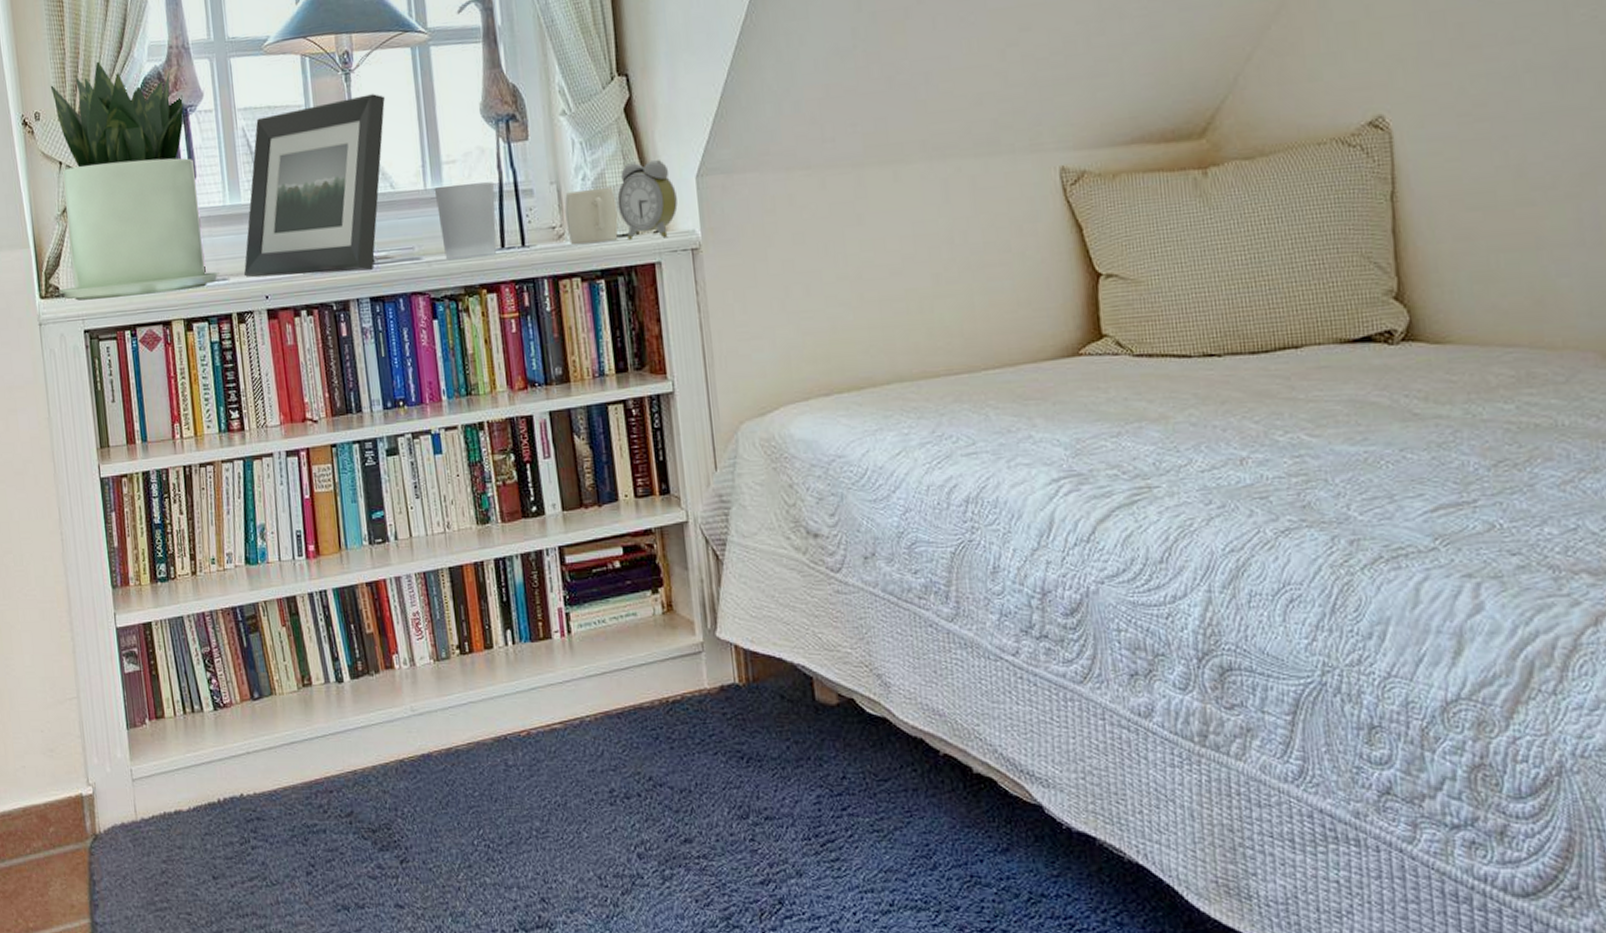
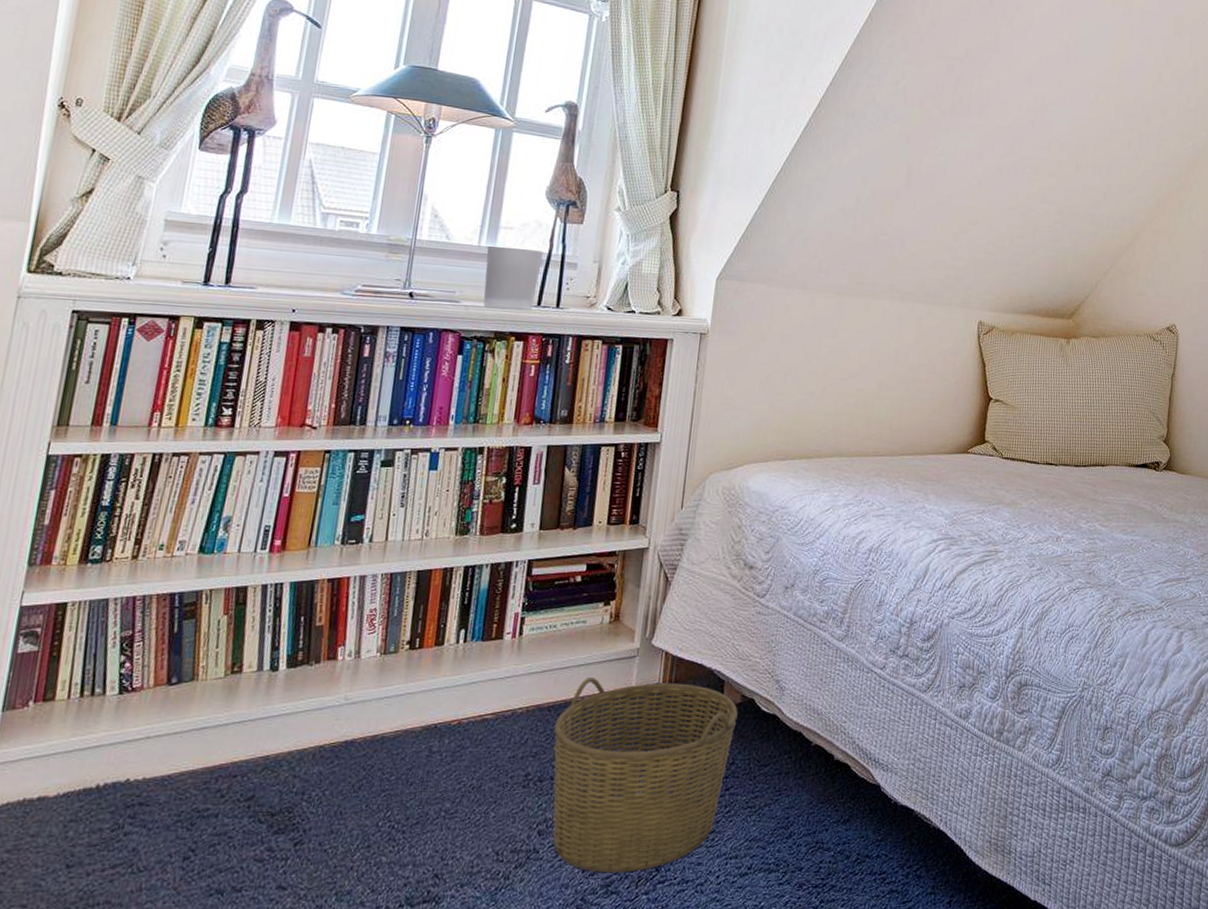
planter: present [50,61,221,301] -> none [53,68,253,291]
picture frame: present [244,94,385,278] -> none [275,154,460,304]
mug: present [564,186,618,246] -> none [599,271,647,317]
alarm clock: present [617,160,678,240] -> none [647,259,698,322]
basket: none [628,679,839,905] -> present [552,678,738,873]

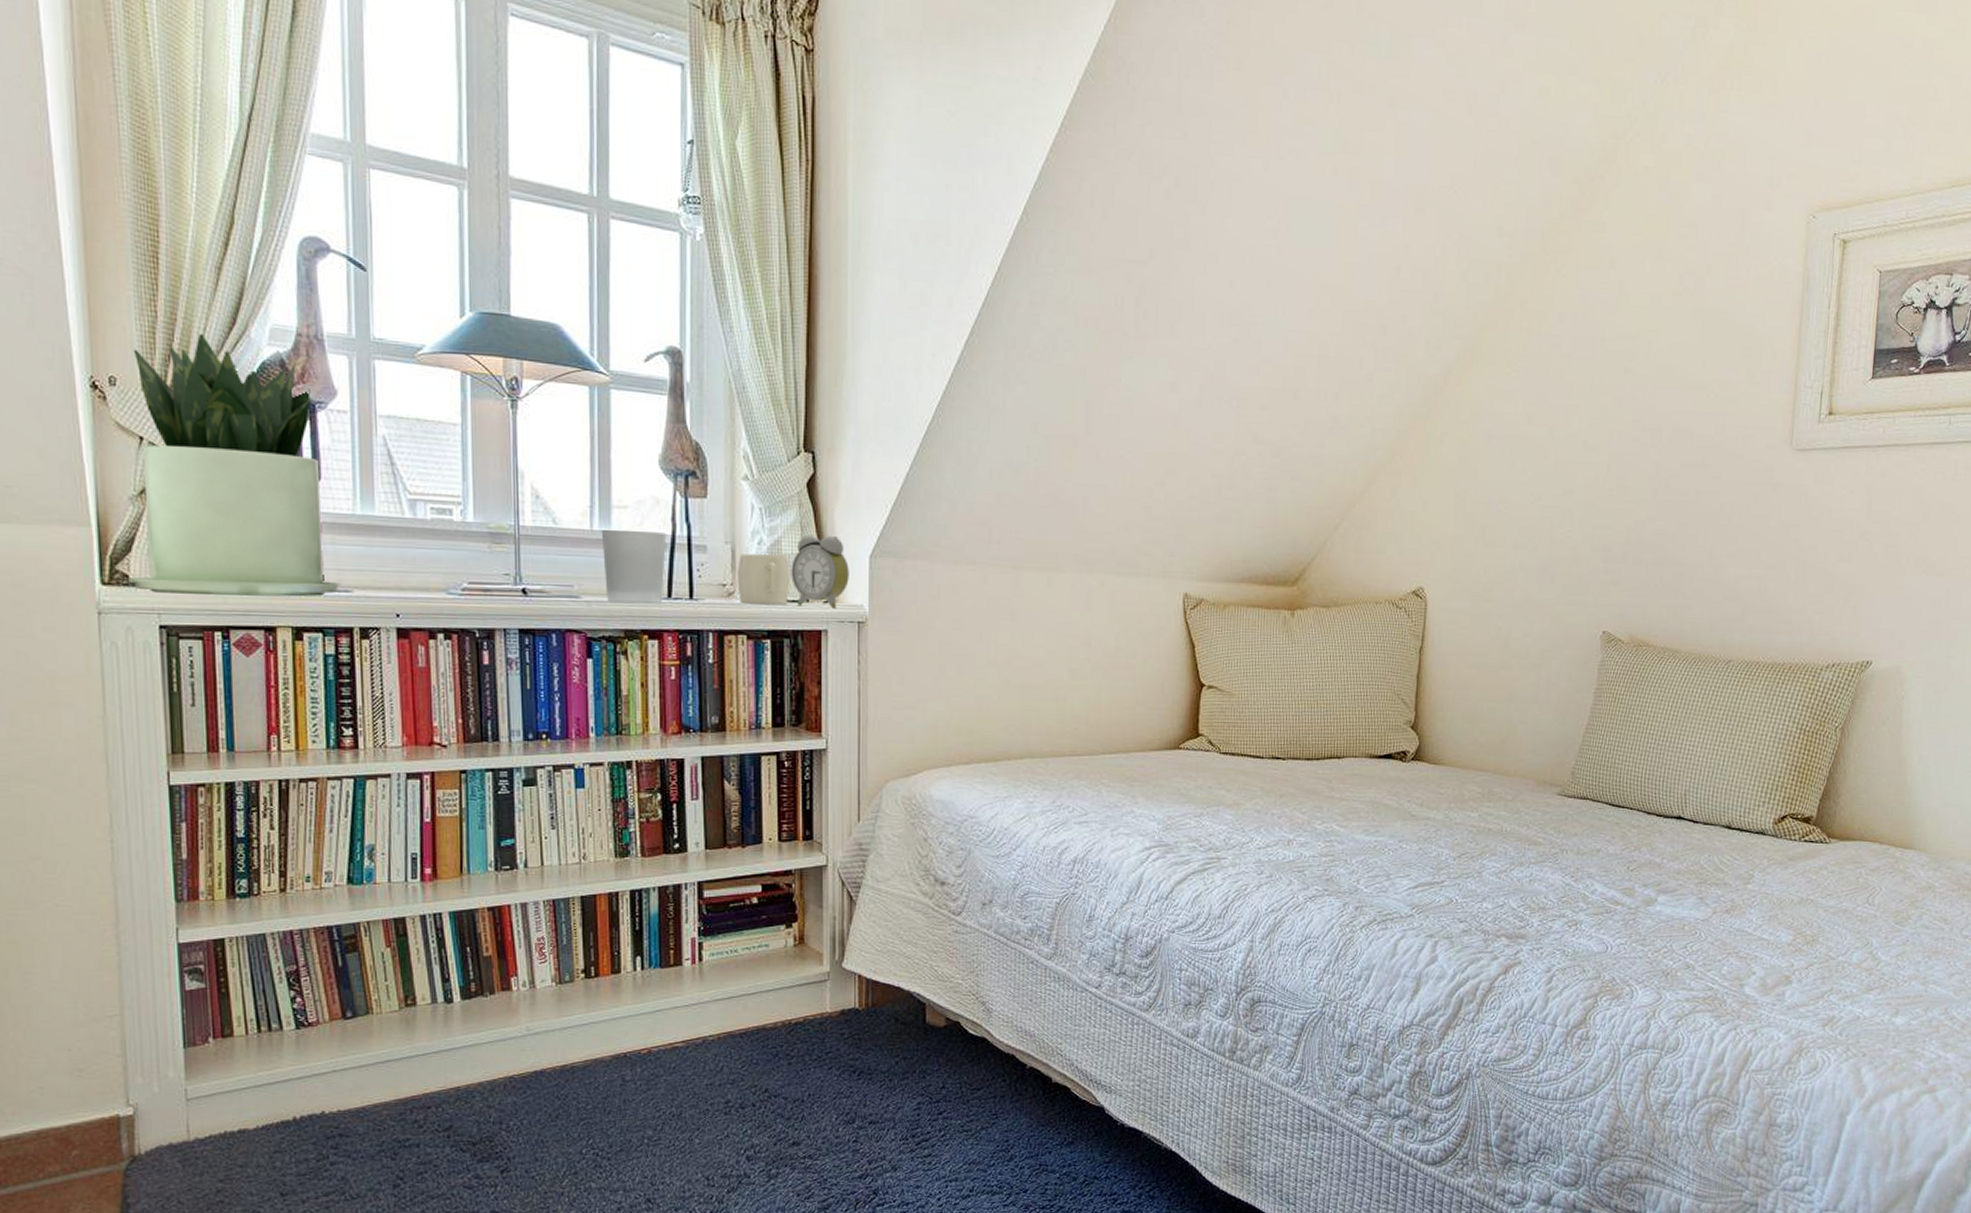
planter: none [53,68,253,291] -> present [128,333,343,597]
basket: present [552,678,738,873] -> none [748,1003,943,1197]
mug: none [599,271,647,317] -> present [737,554,790,606]
alarm clock: none [647,259,698,322] -> present [791,535,849,609]

